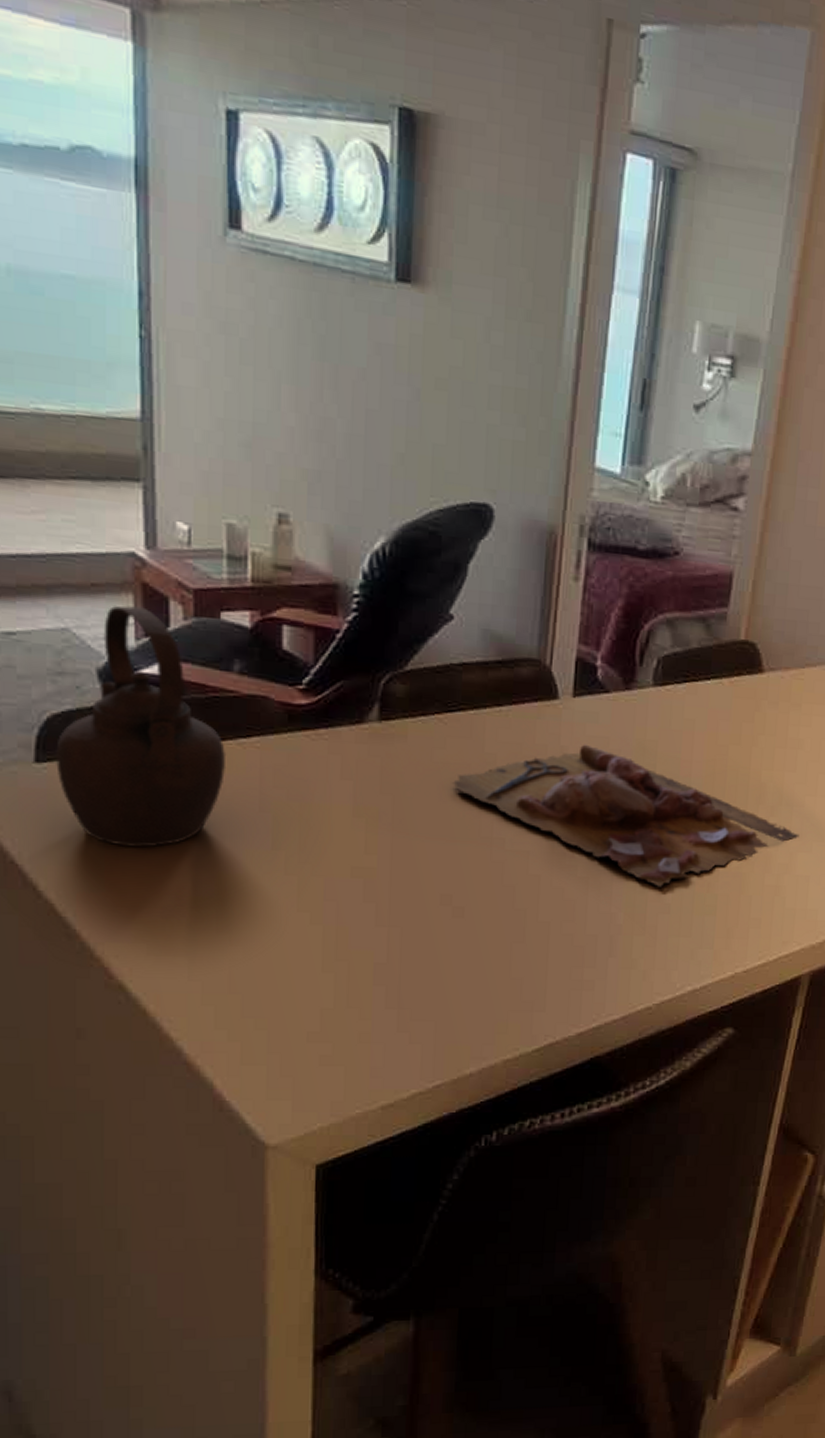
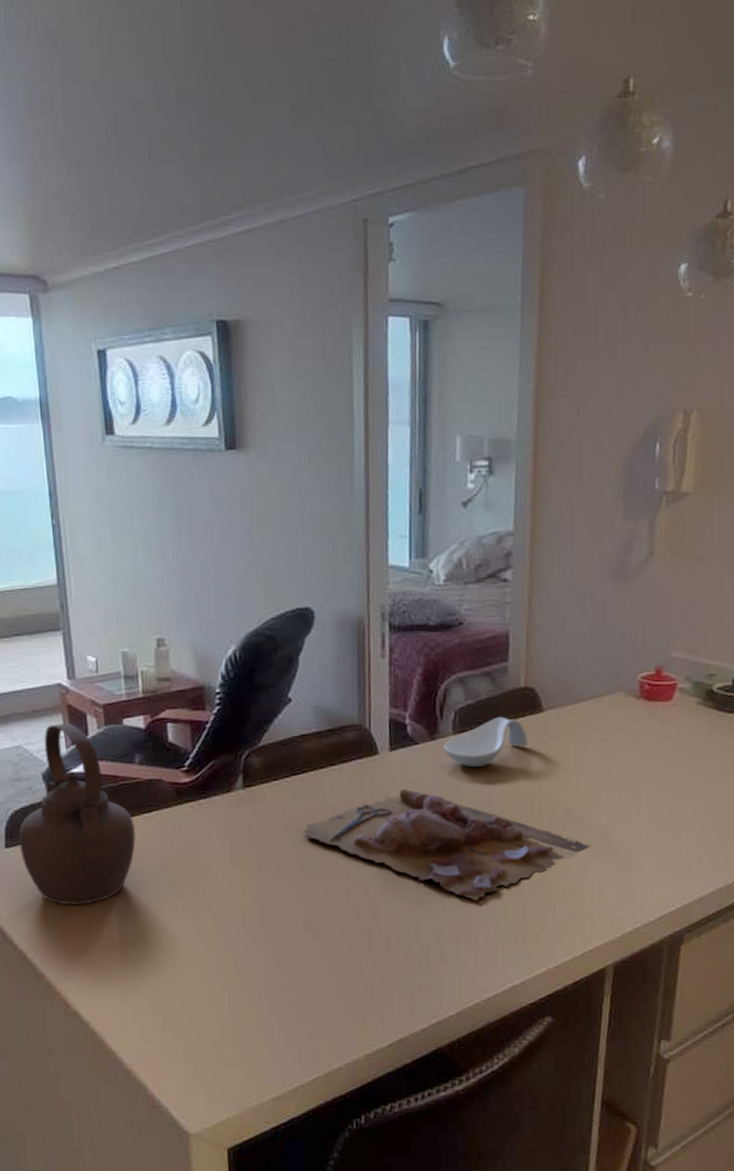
spoon rest: none [640,672,741,729] -> present [443,717,528,767]

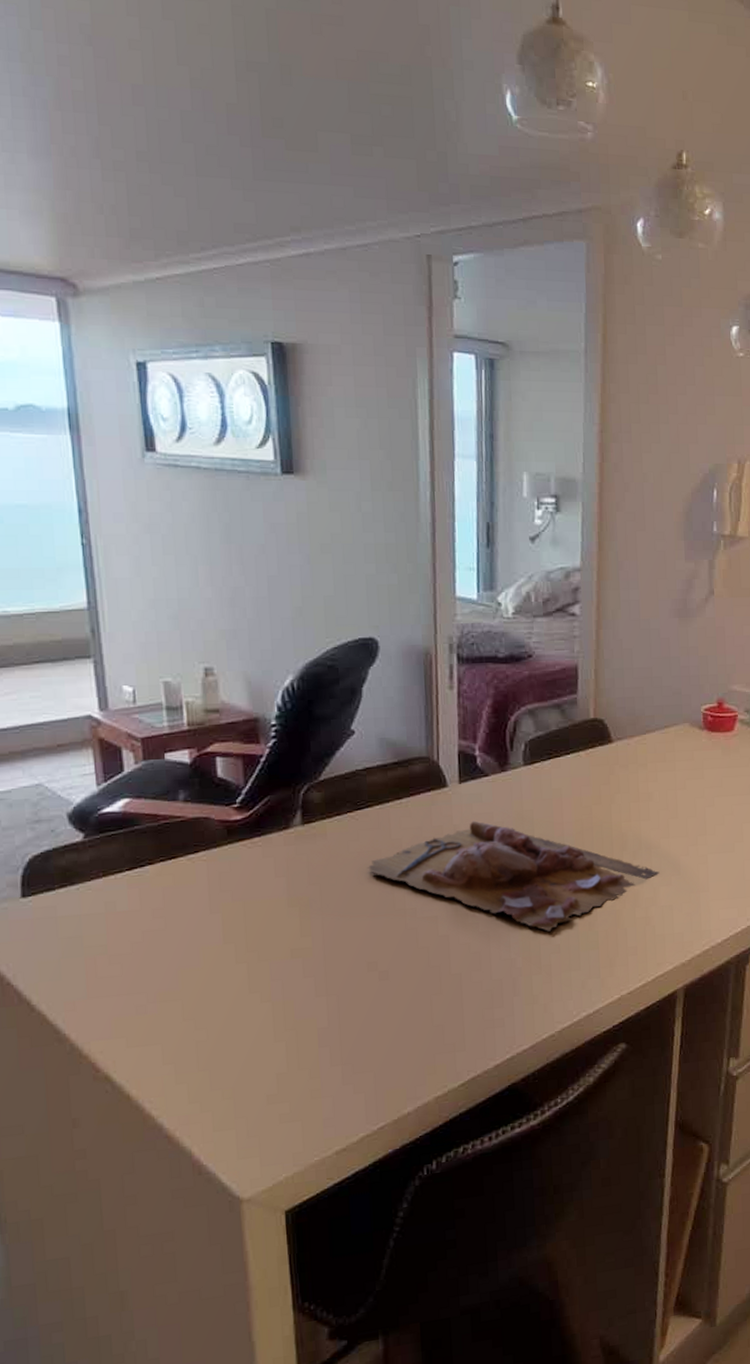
teapot: present [19,723,137,905] -> none [38,758,180,958]
spoon rest: present [443,717,528,767] -> none [514,748,598,798]

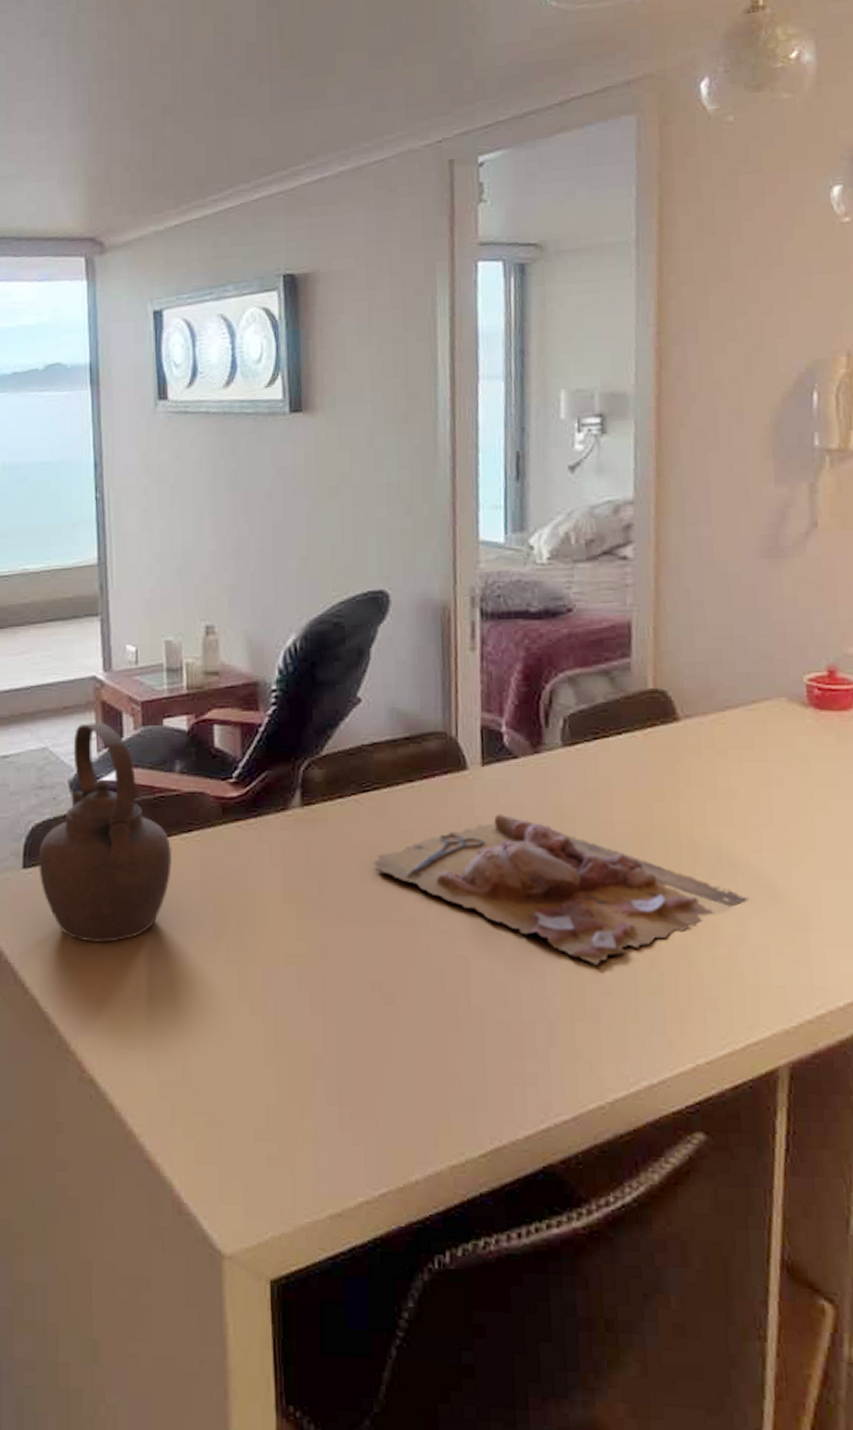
teapot: none [38,758,180,958] -> present [38,722,173,943]

